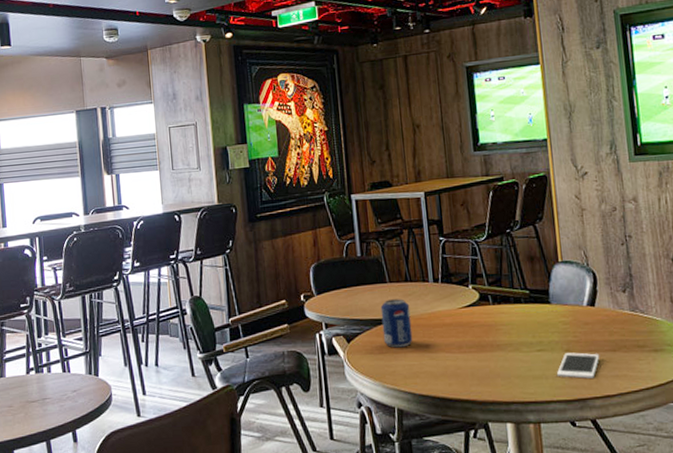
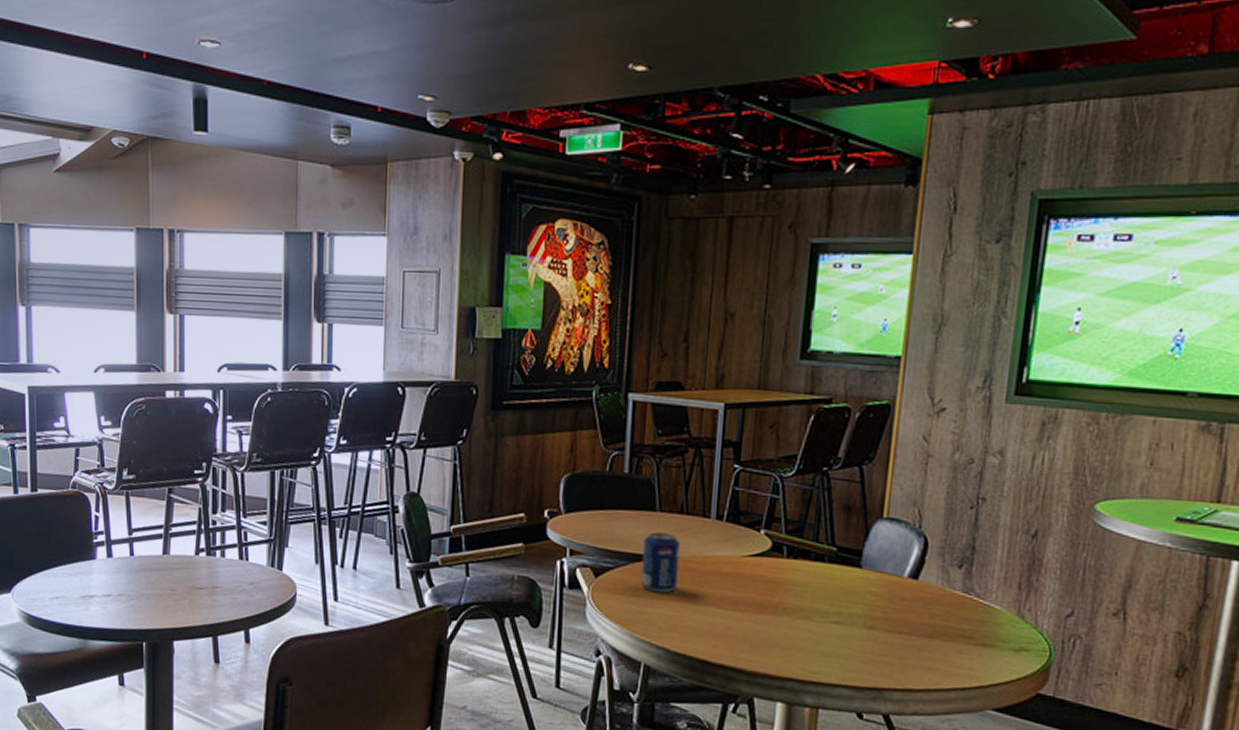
cell phone: present [556,352,600,379] -> none [851,631,912,666]

